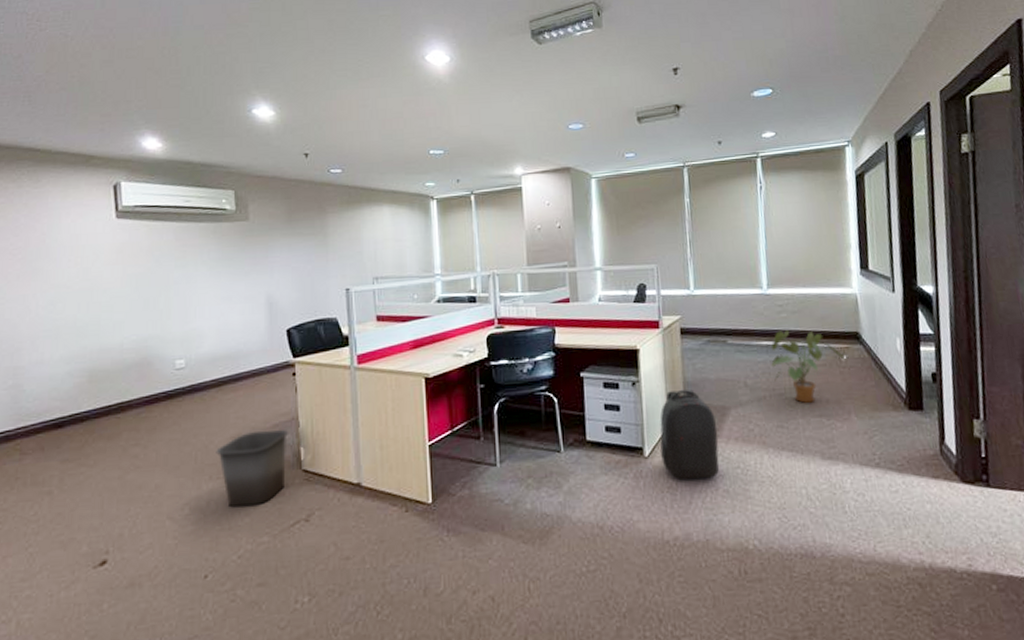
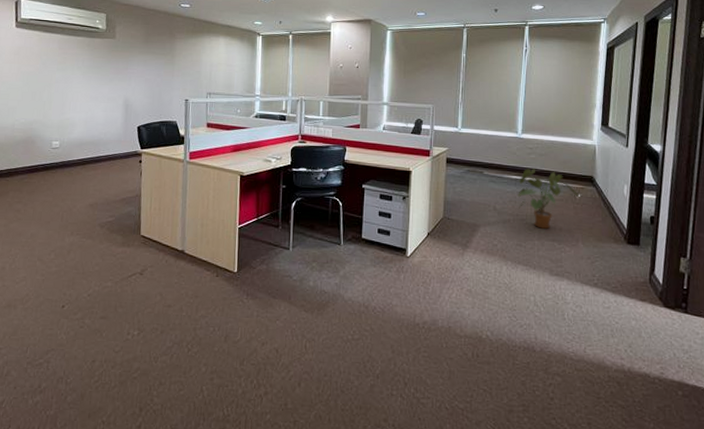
waste bin: present [216,430,288,508] -> none [77,201,132,259]
backpack: present [660,389,720,480] -> none [420,206,468,280]

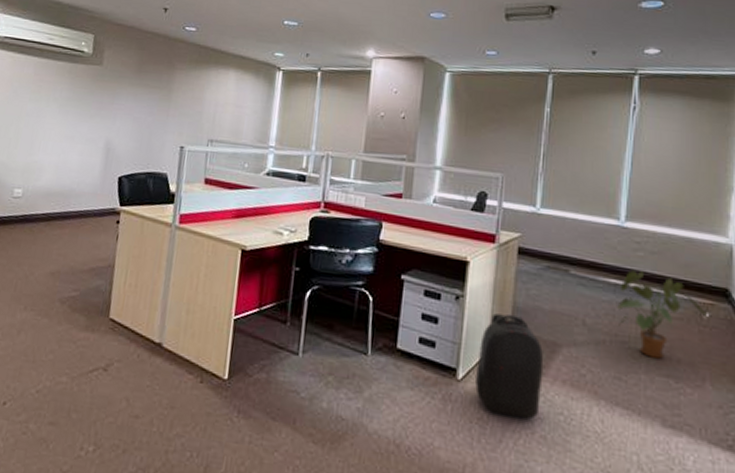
backpack: none [420,206,468,280] -> present [475,313,544,420]

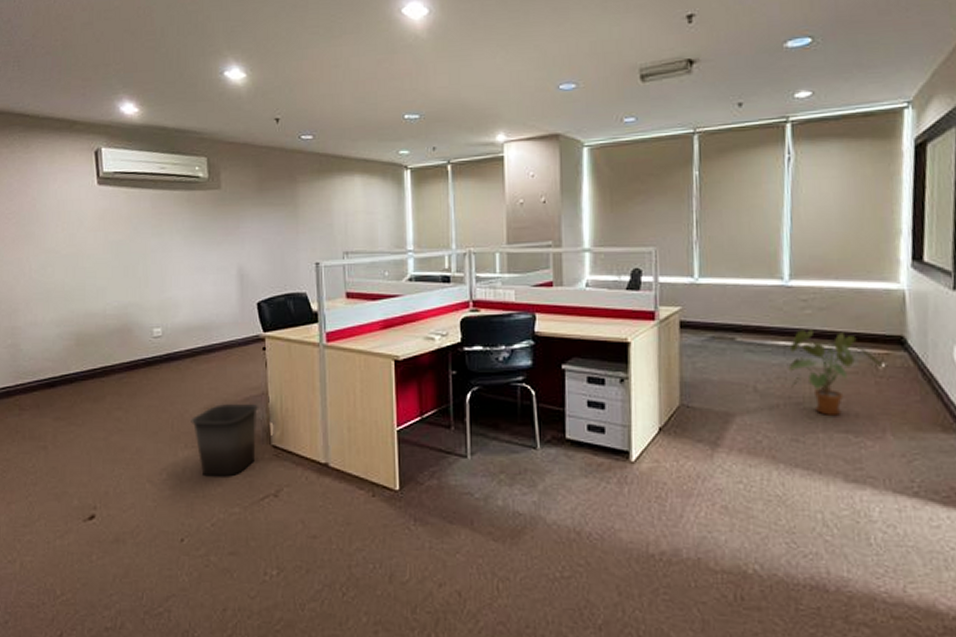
waste bin: none [34,270,103,345] -> present [191,403,258,477]
backpack: present [475,313,544,420] -> none [649,390,718,492]

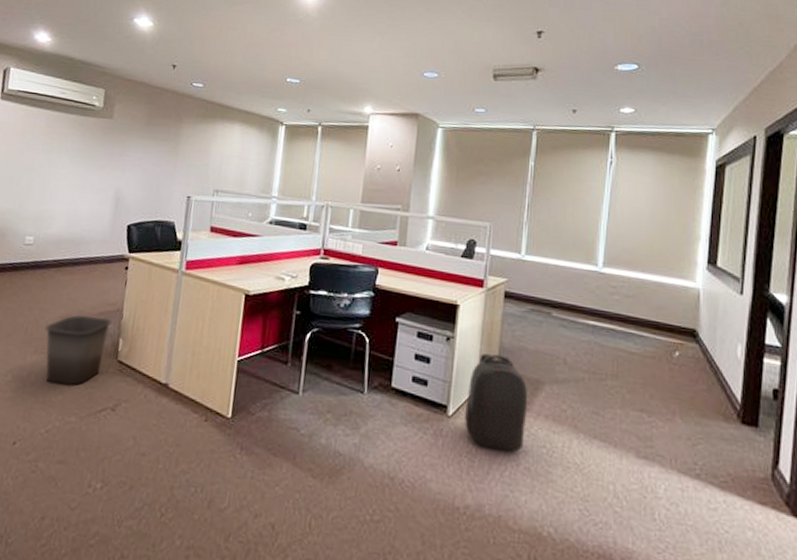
backpack: none [649,390,718,492] -> present [464,353,528,453]
house plant: present [788,330,884,415] -> none [595,313,678,395]

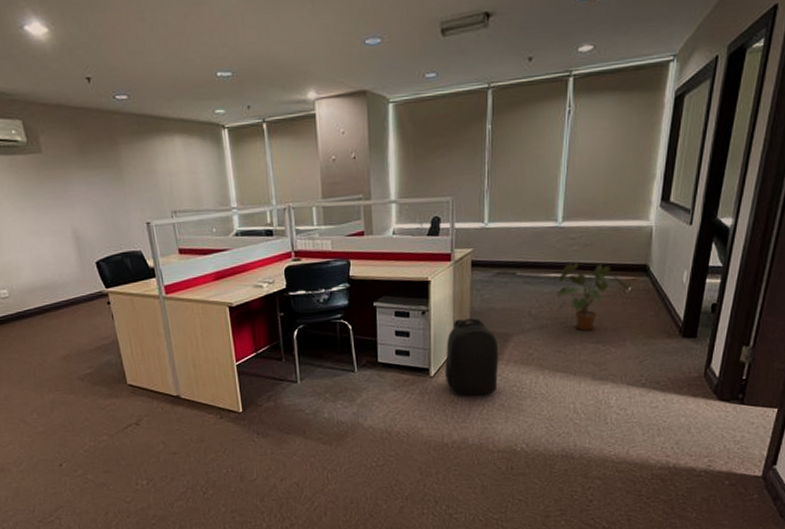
waste bin: present [44,314,112,386] -> none [50,351,115,414]
house plant: none [595,313,678,395] -> present [557,263,630,331]

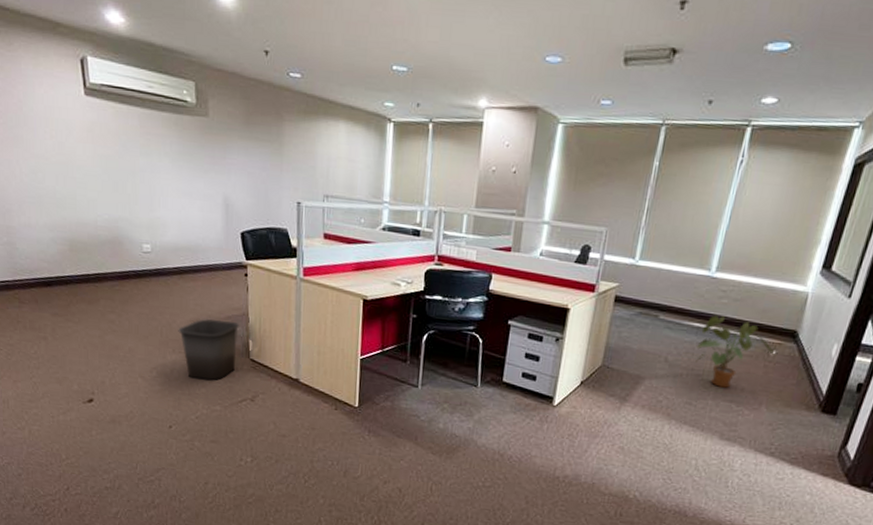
waste bin: none [50,351,115,414] -> present [178,318,239,381]
backpack: present [445,317,499,396] -> none [568,352,628,435]

